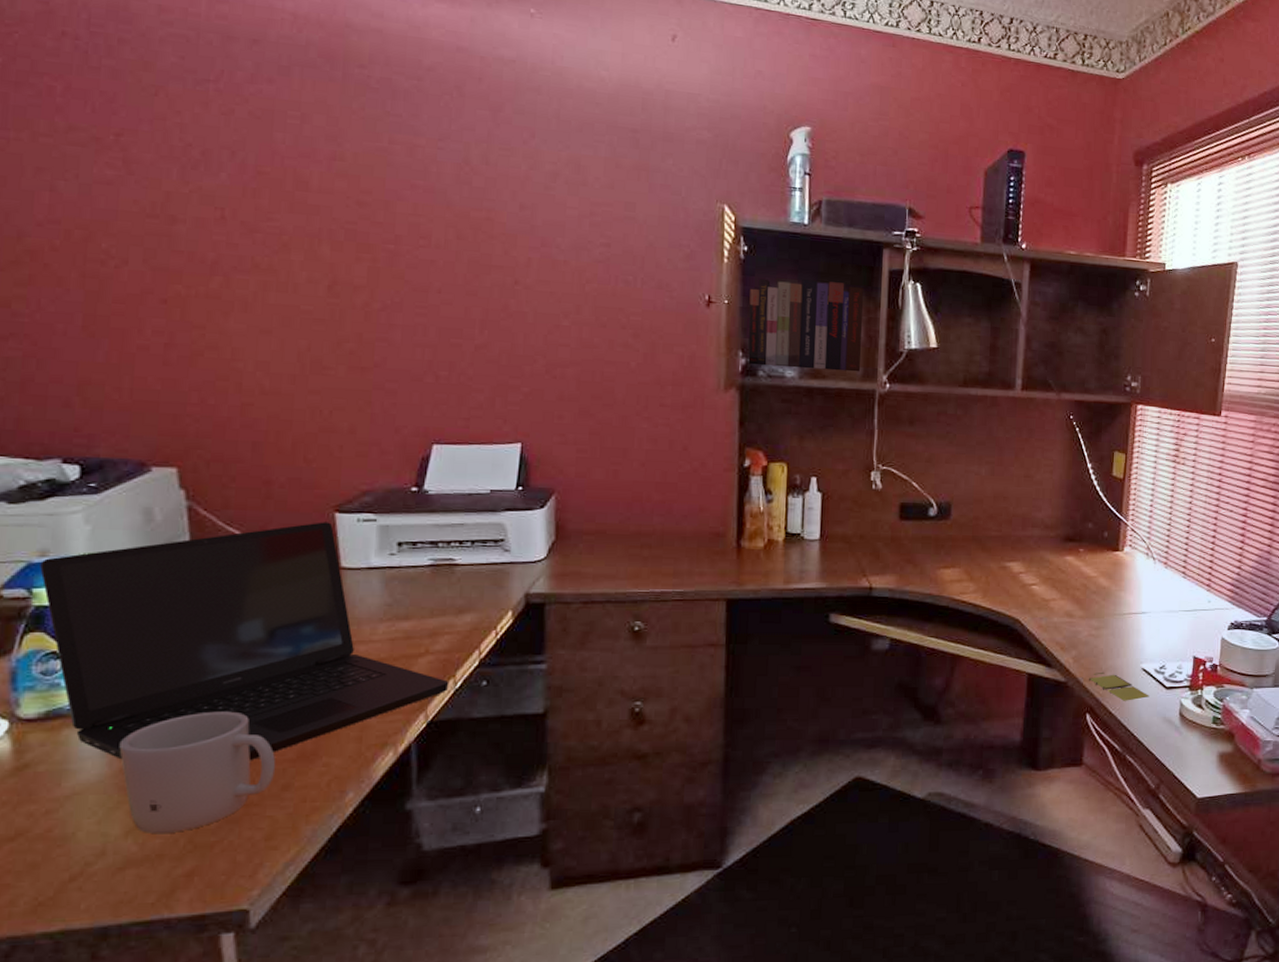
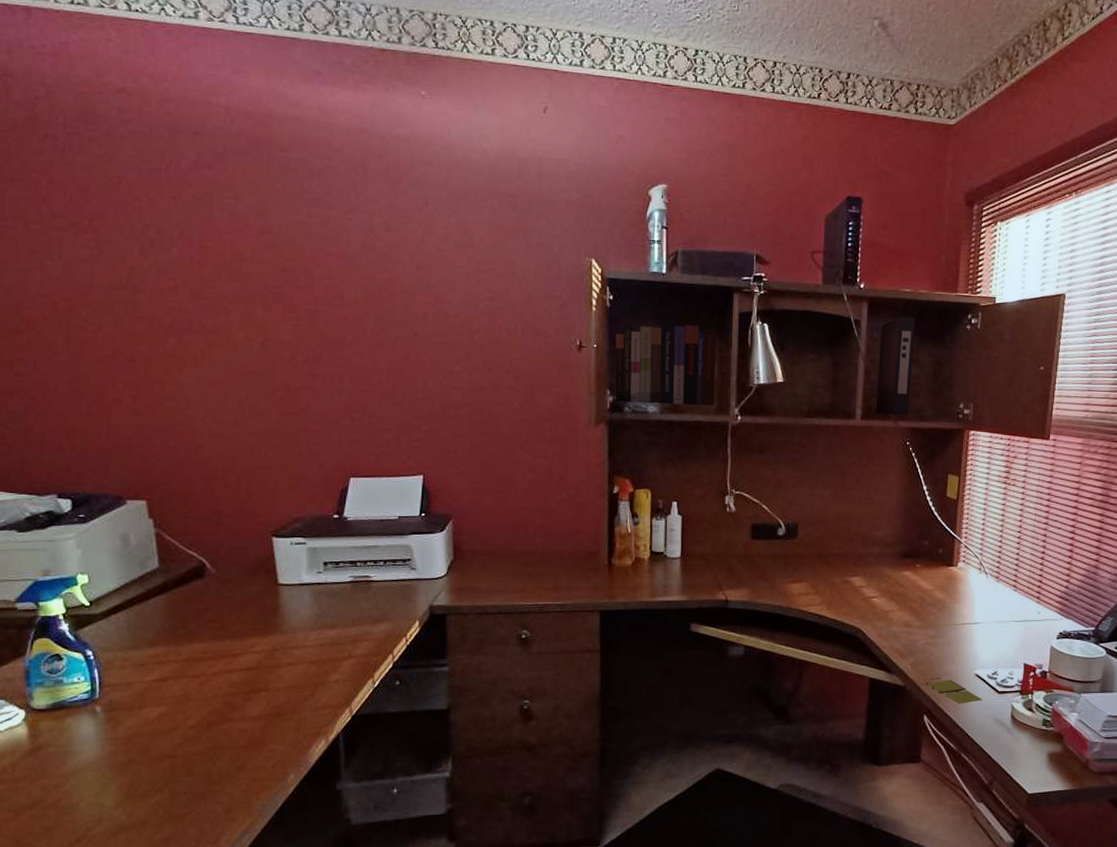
laptop: present [40,522,449,761] -> none [44,545,369,747]
mug: present [119,711,276,835] -> none [109,705,232,806]
binder: none [1037,280,1080,387] -> present [876,316,915,415]

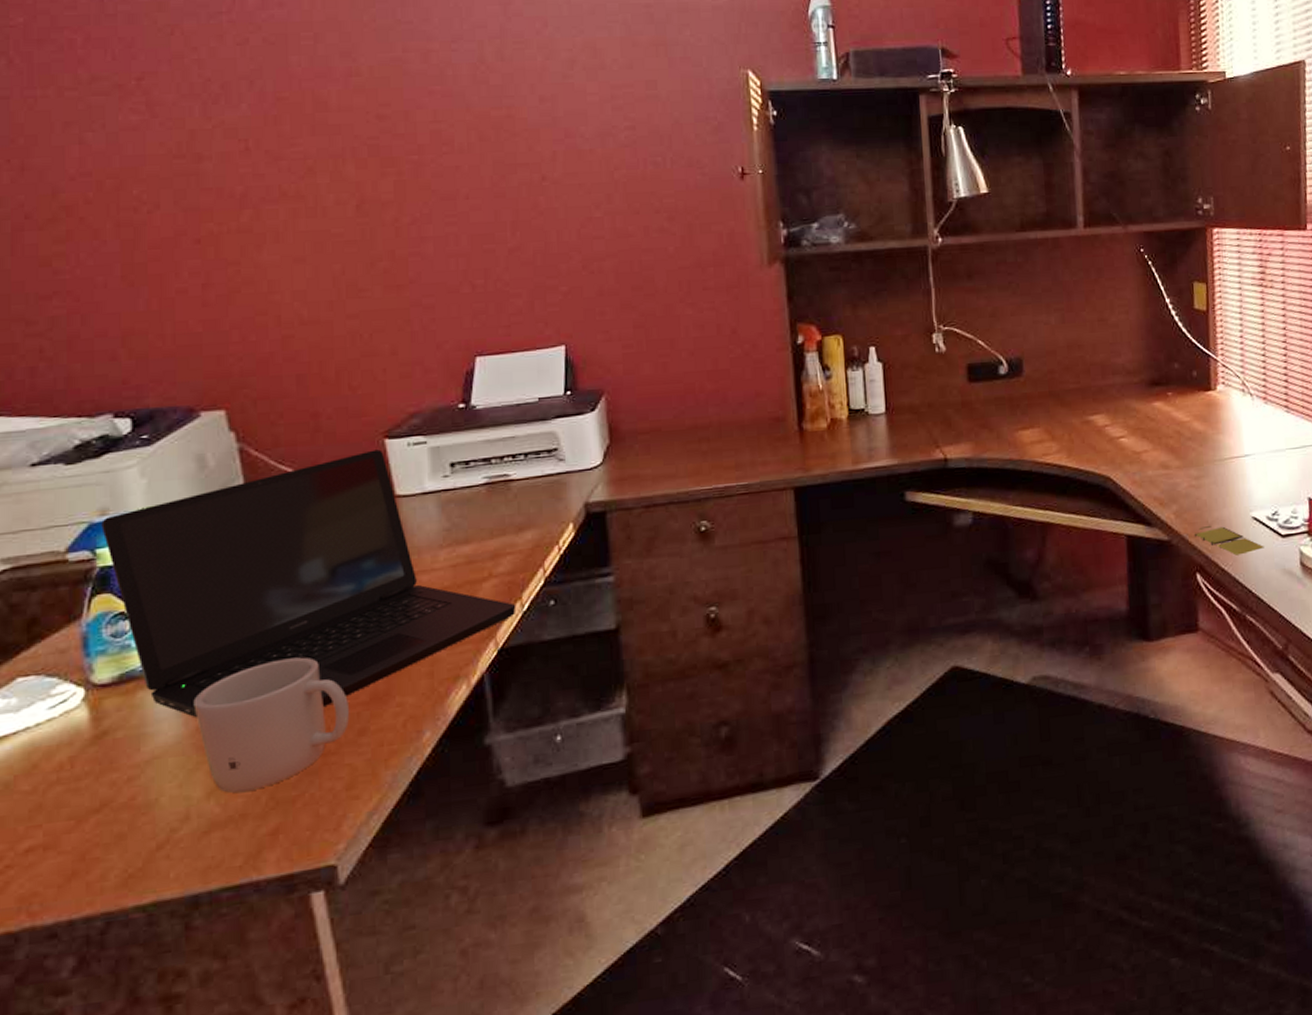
laptop: none [44,545,369,747] -> present [101,449,517,718]
mug: none [109,705,232,806] -> present [193,657,350,794]
books: present [615,322,716,406] -> none [784,136,909,235]
binder: present [876,316,915,415] -> none [1096,103,1140,219]

